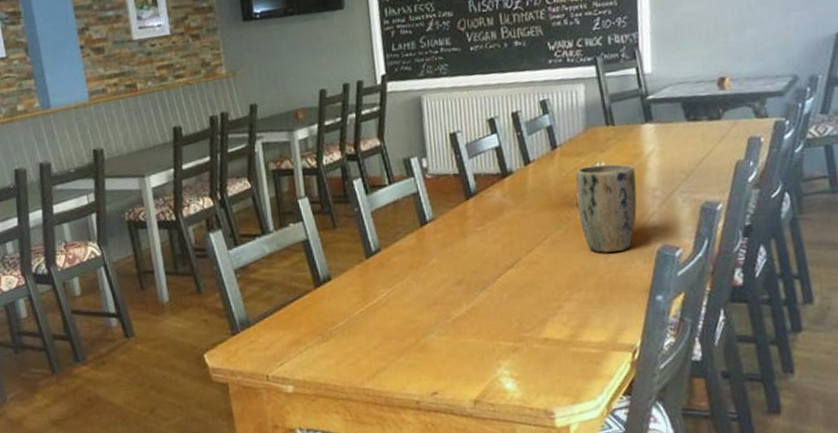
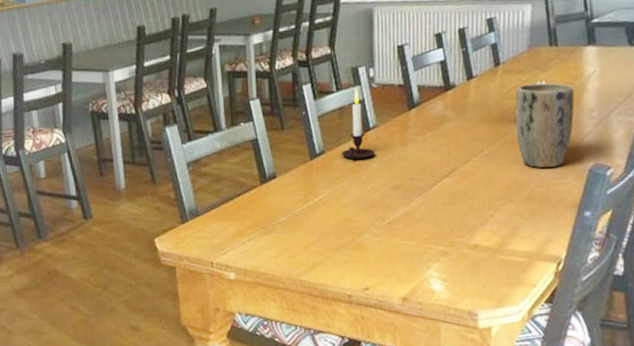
candle: none [399,178,435,256] -> present [342,86,376,160]

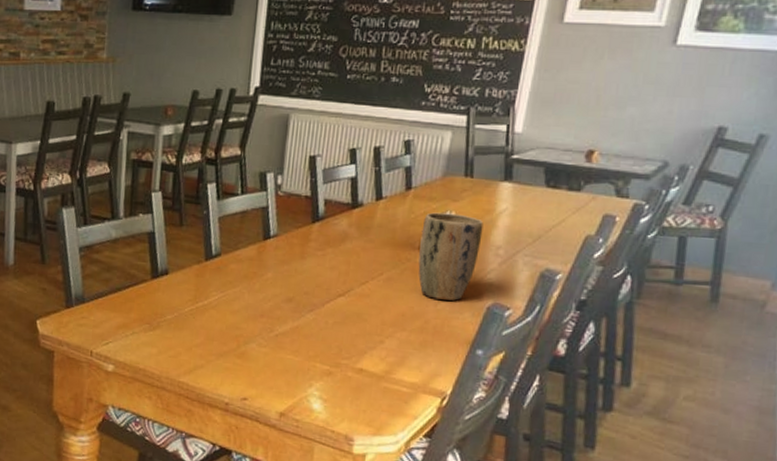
candle: present [342,86,376,160] -> none [238,191,273,267]

